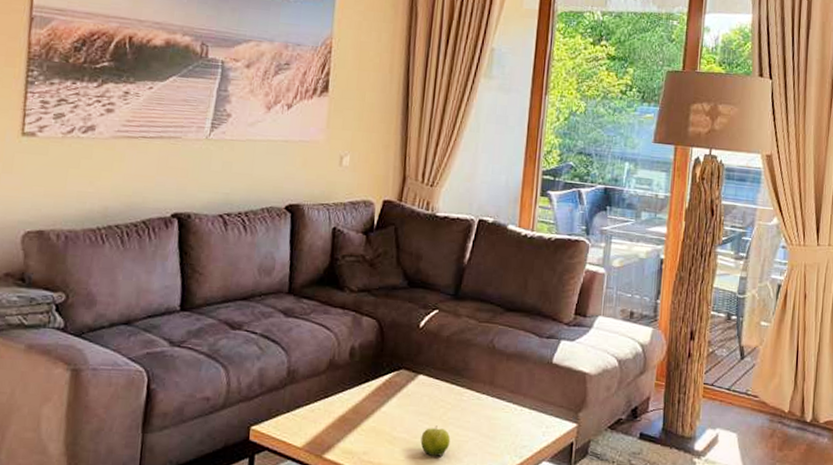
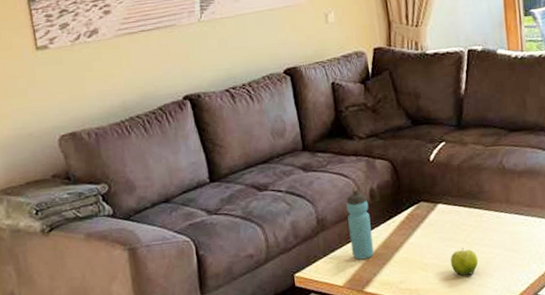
water bottle: none [318,344,347,422] -> present [346,189,374,260]

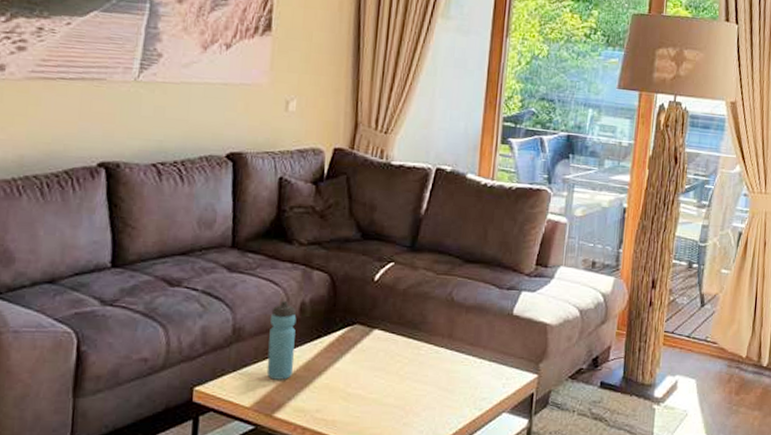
fruit: present [450,248,479,277] -> none [376,380,408,413]

